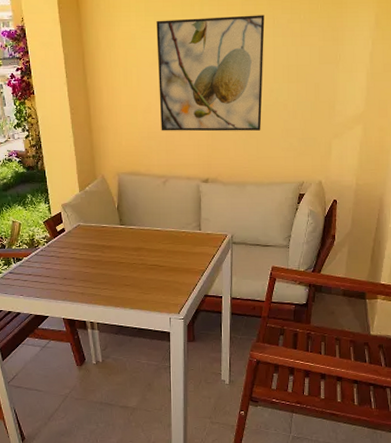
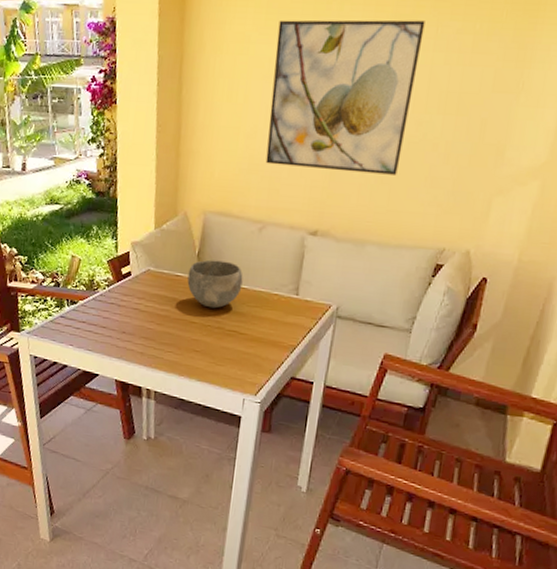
bowl: none [112,210,156,249] -> present [187,260,243,309]

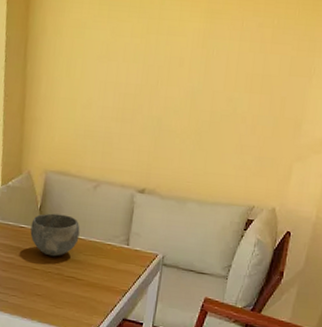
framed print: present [265,19,425,175] -> none [99,10,233,143]

